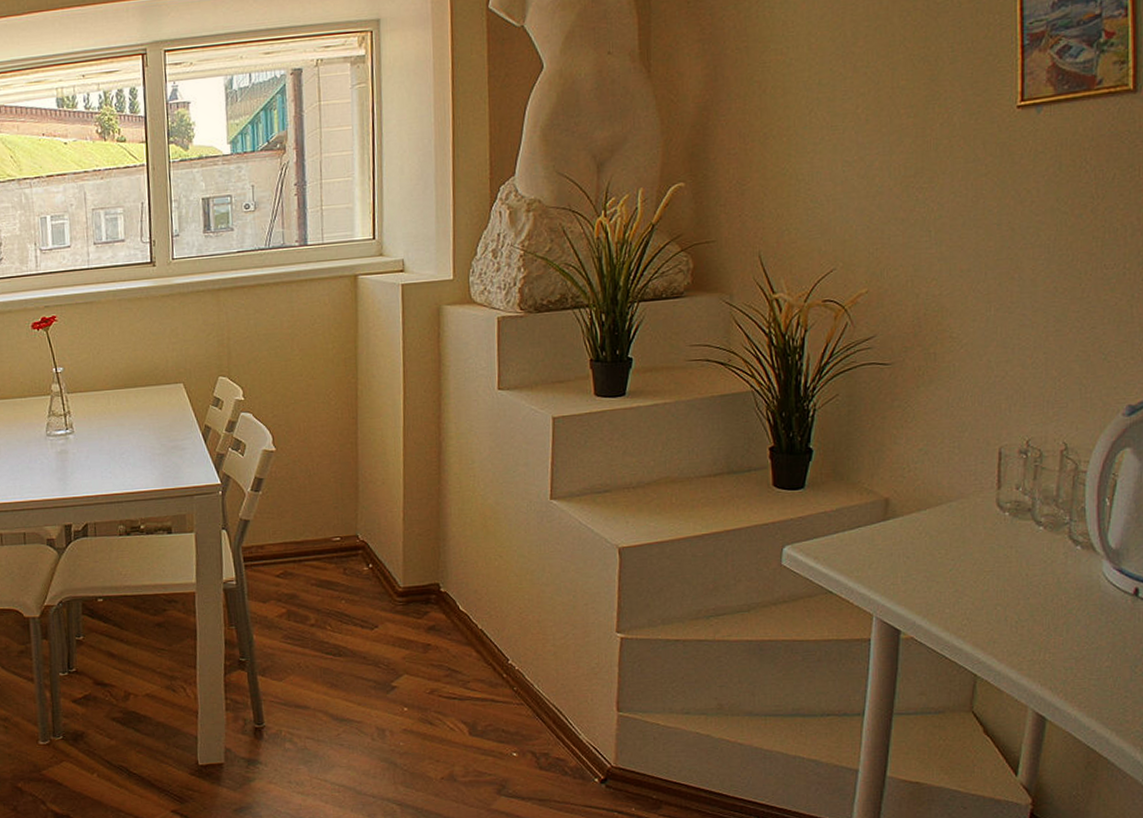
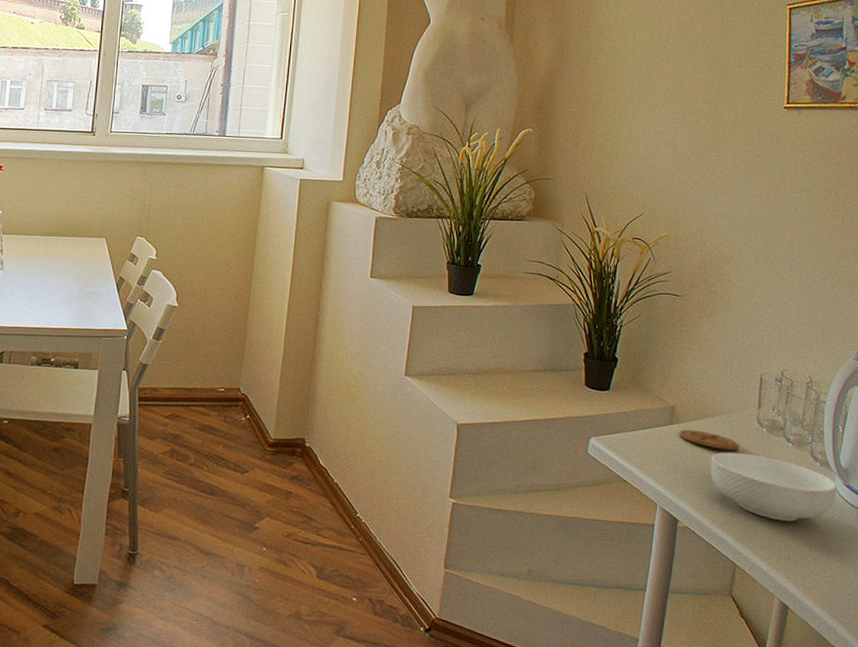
coaster: none [897,523,974,543] -> present [679,430,739,450]
cereal bowl: none [938,544,1105,620] -> present [710,452,837,521]

